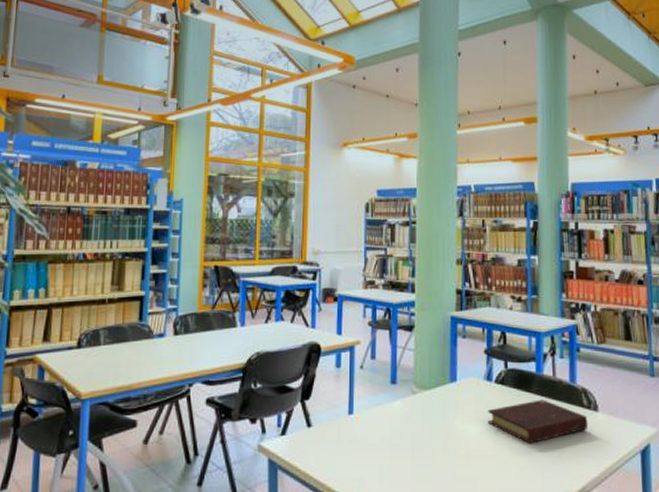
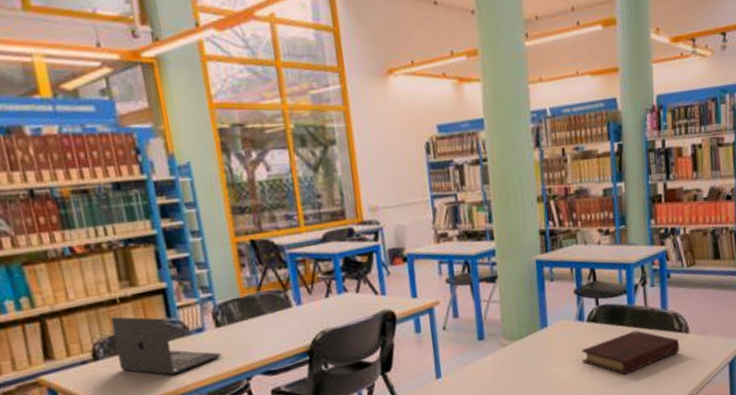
laptop: none [94,315,173,370] -> present [110,316,222,375]

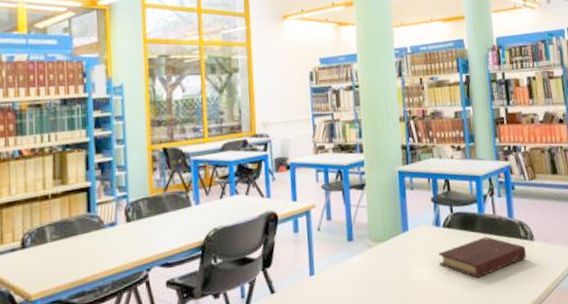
laptop: present [110,316,222,375] -> none [41,210,128,264]

